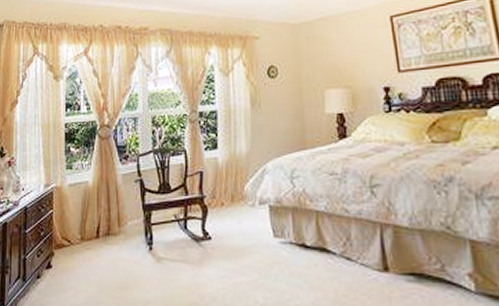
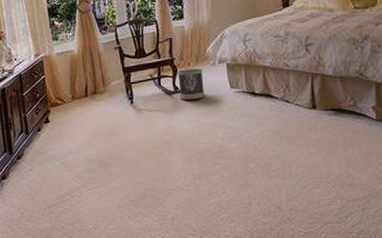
wastebasket: none [208,210,241,251] -> present [177,68,205,101]

